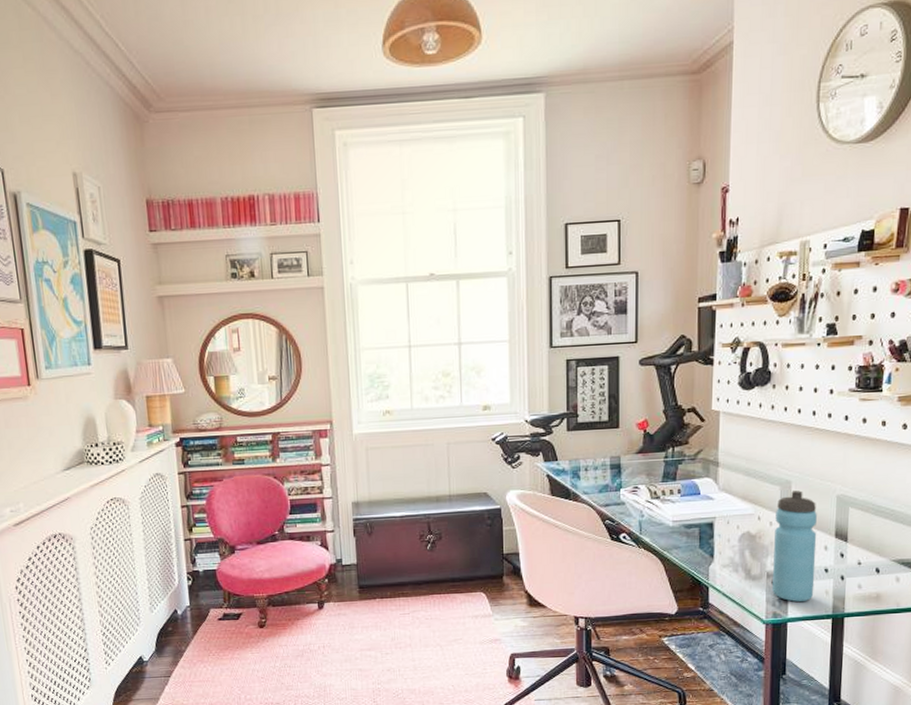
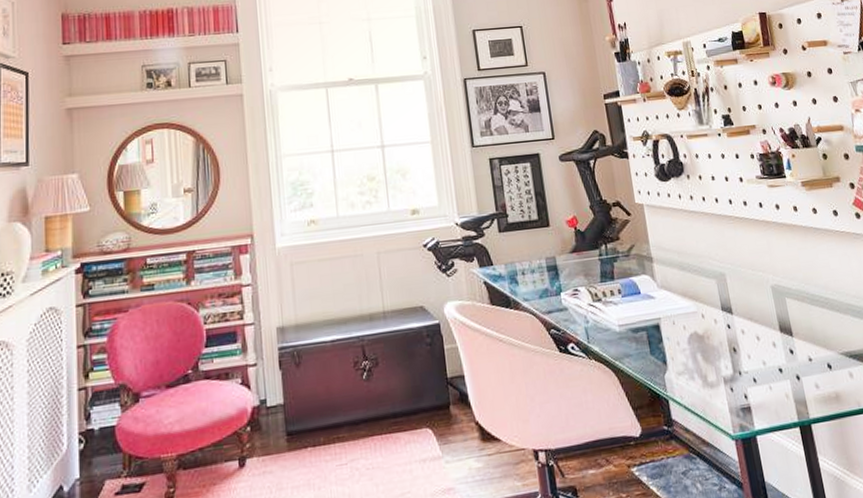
water bottle: present [772,490,817,603] -> none [717,283,775,411]

